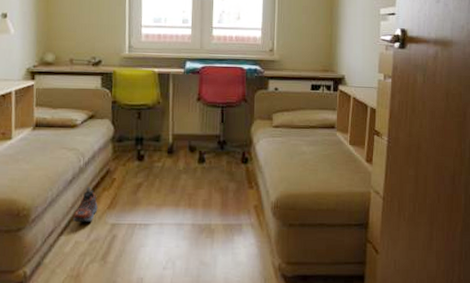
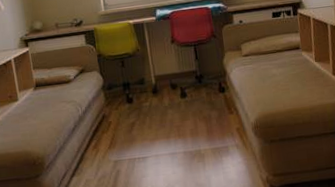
shoe: present [72,187,98,223] -> none [80,132,100,164]

